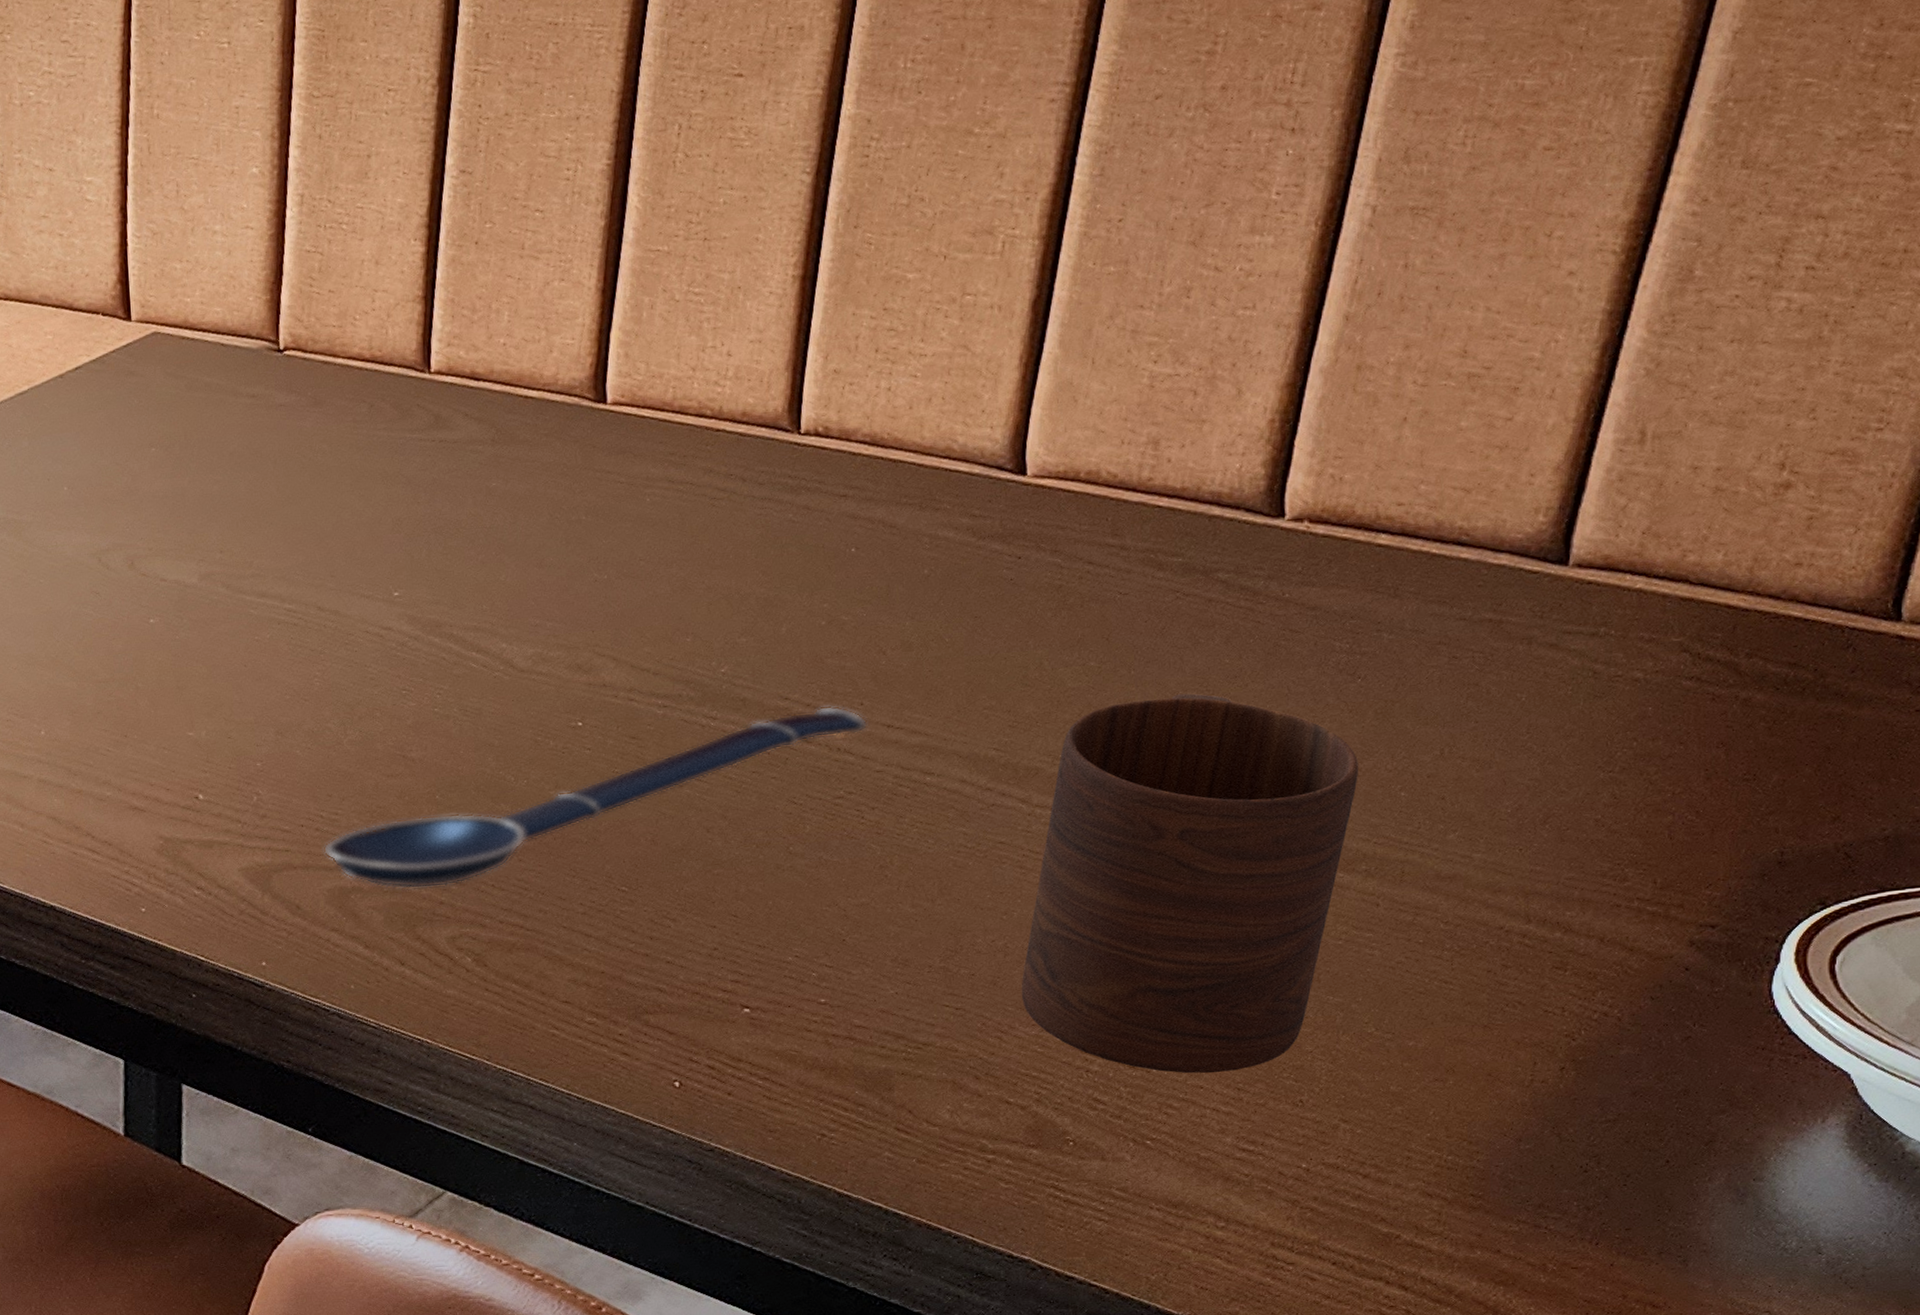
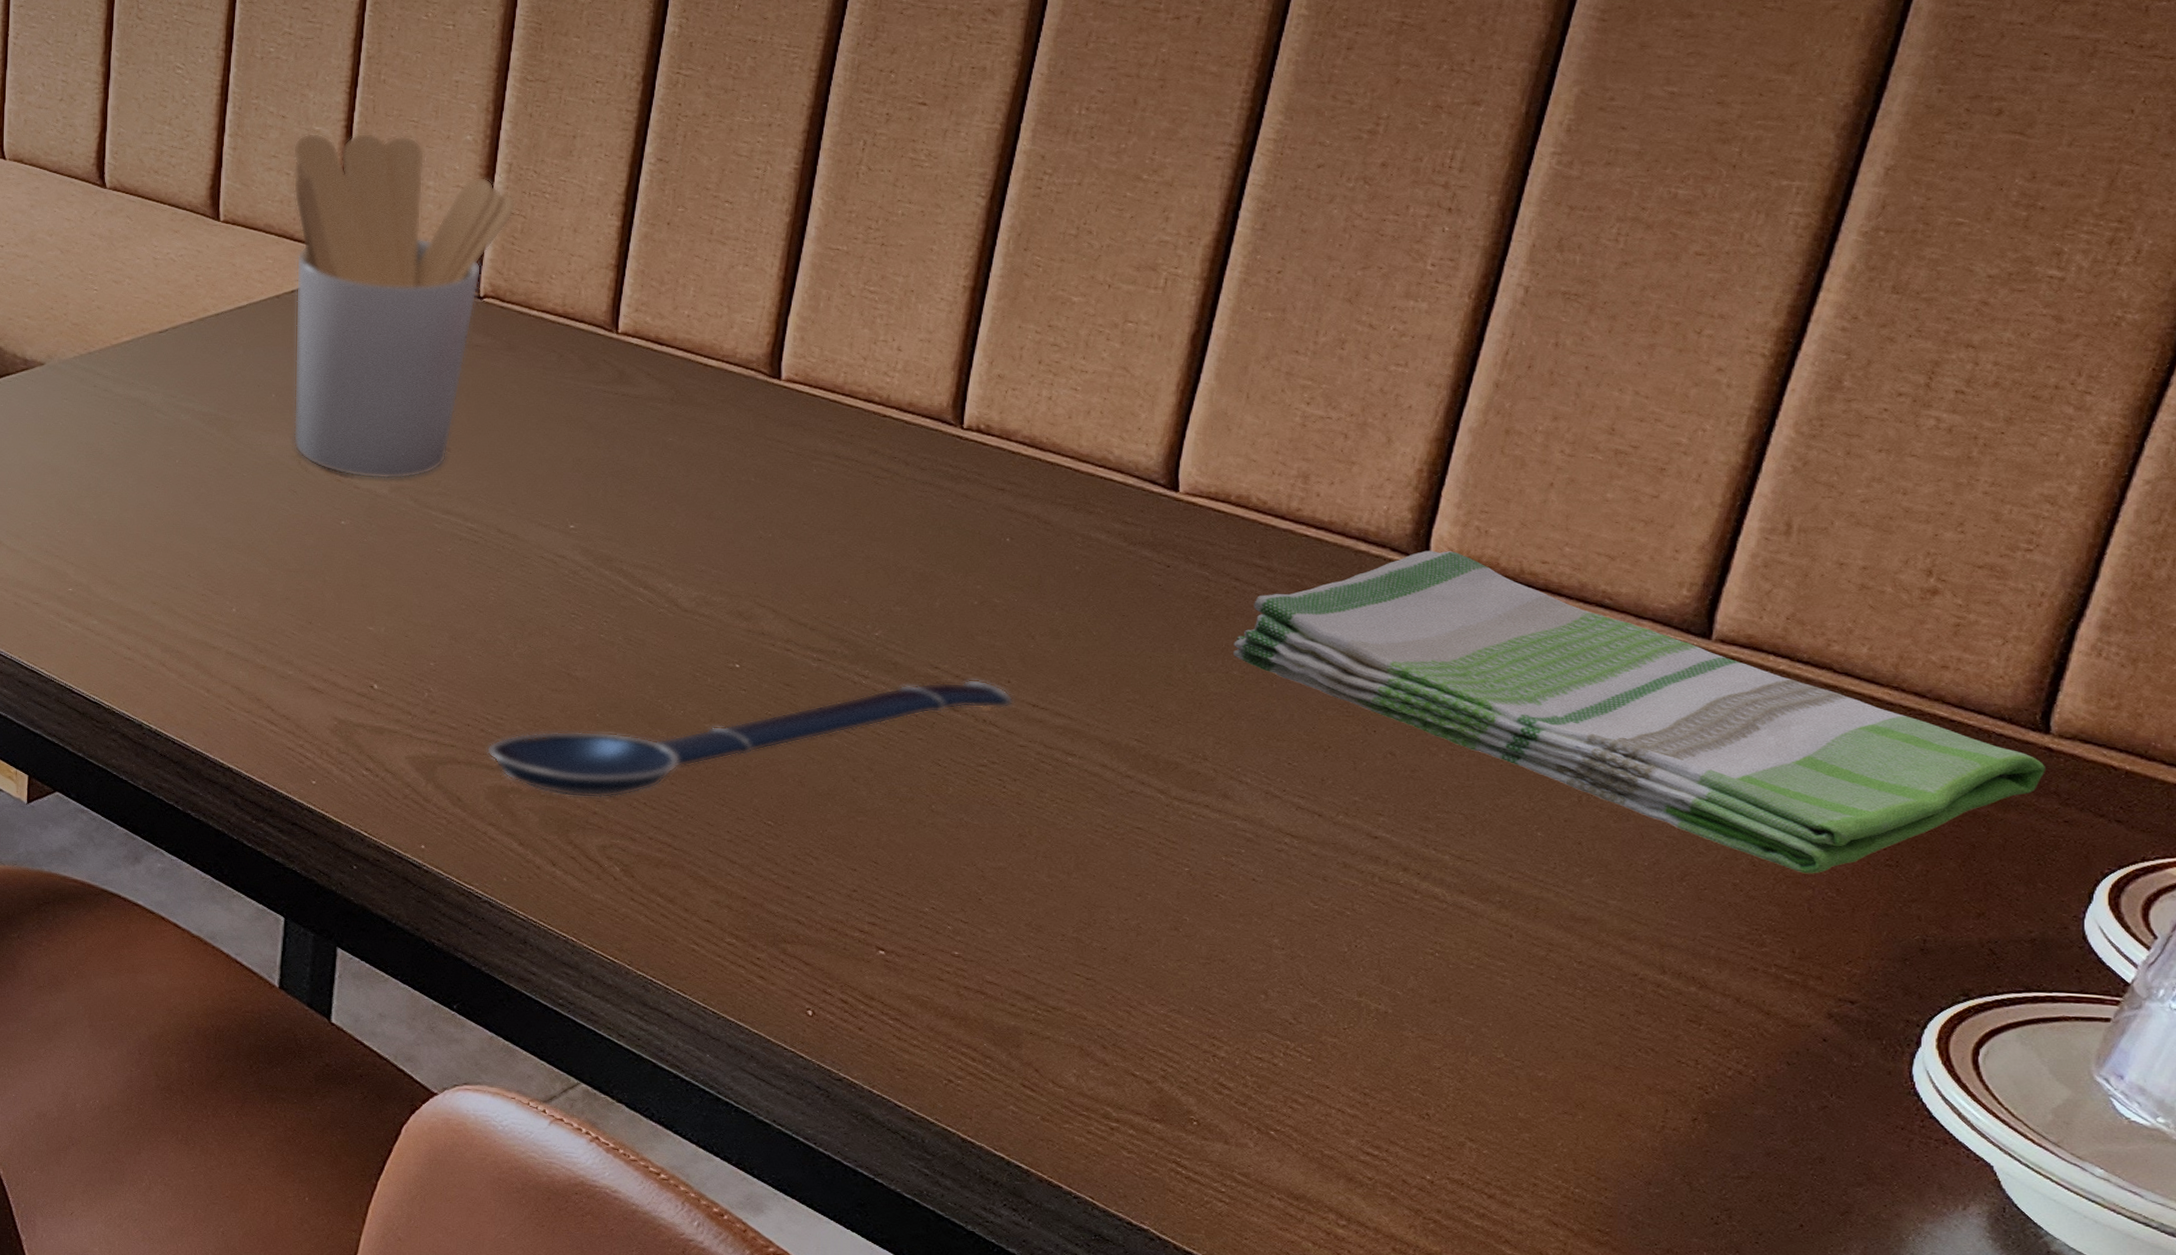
utensil holder: none [63,176,312,569] -> present [293,133,516,479]
cup: present [1021,693,1359,1074] -> none [1151,712,1496,1076]
dish towel: none [1089,504,1897,800] -> present [1233,550,2045,874]

